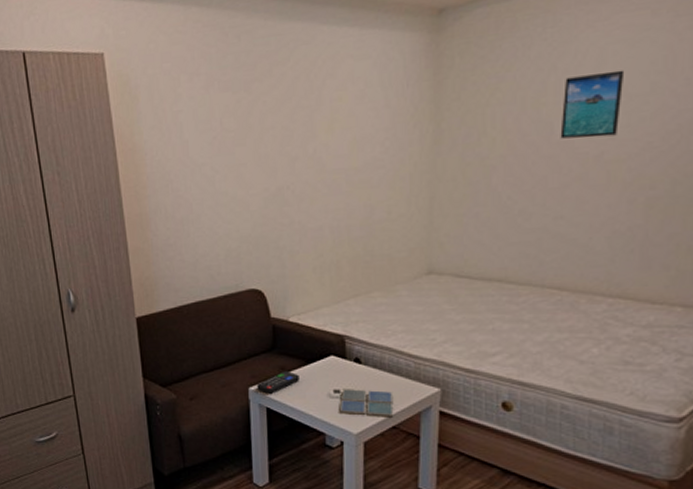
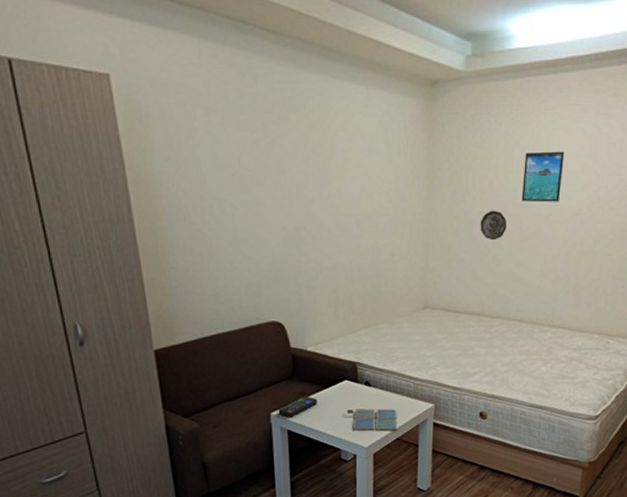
decorative plate: none [502,152,539,190] -> present [480,210,506,241]

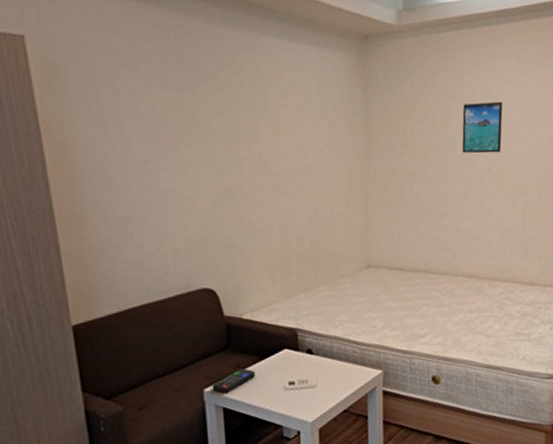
drink coaster: present [352,408,398,431] -> none [294,378,345,404]
decorative plate: present [480,210,506,241] -> none [421,163,449,194]

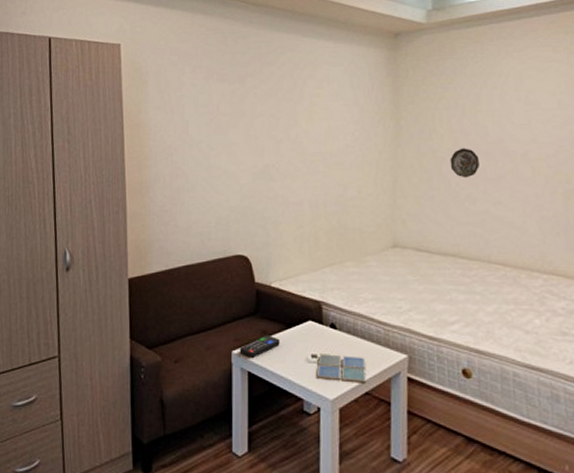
drink coaster: none [294,378,345,404] -> present [316,354,367,383]
decorative plate: none [421,163,449,194] -> present [450,148,479,178]
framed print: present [462,101,503,154] -> none [493,89,538,140]

